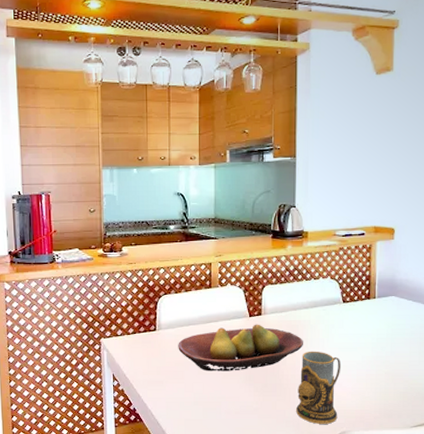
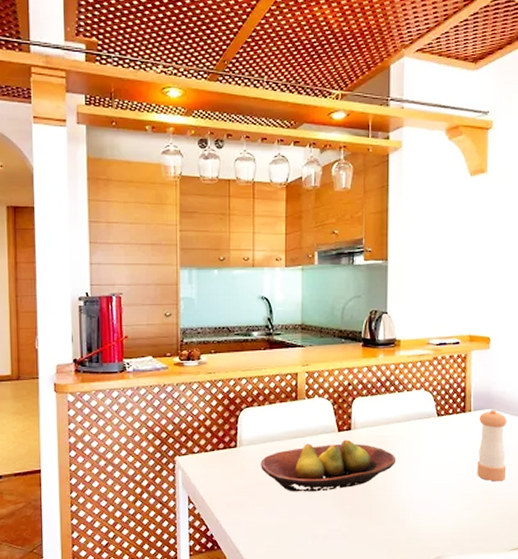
mug: present [296,351,341,424] -> none [388,468,436,549]
pepper shaker: none [381,296,410,364] -> present [477,409,507,482]

